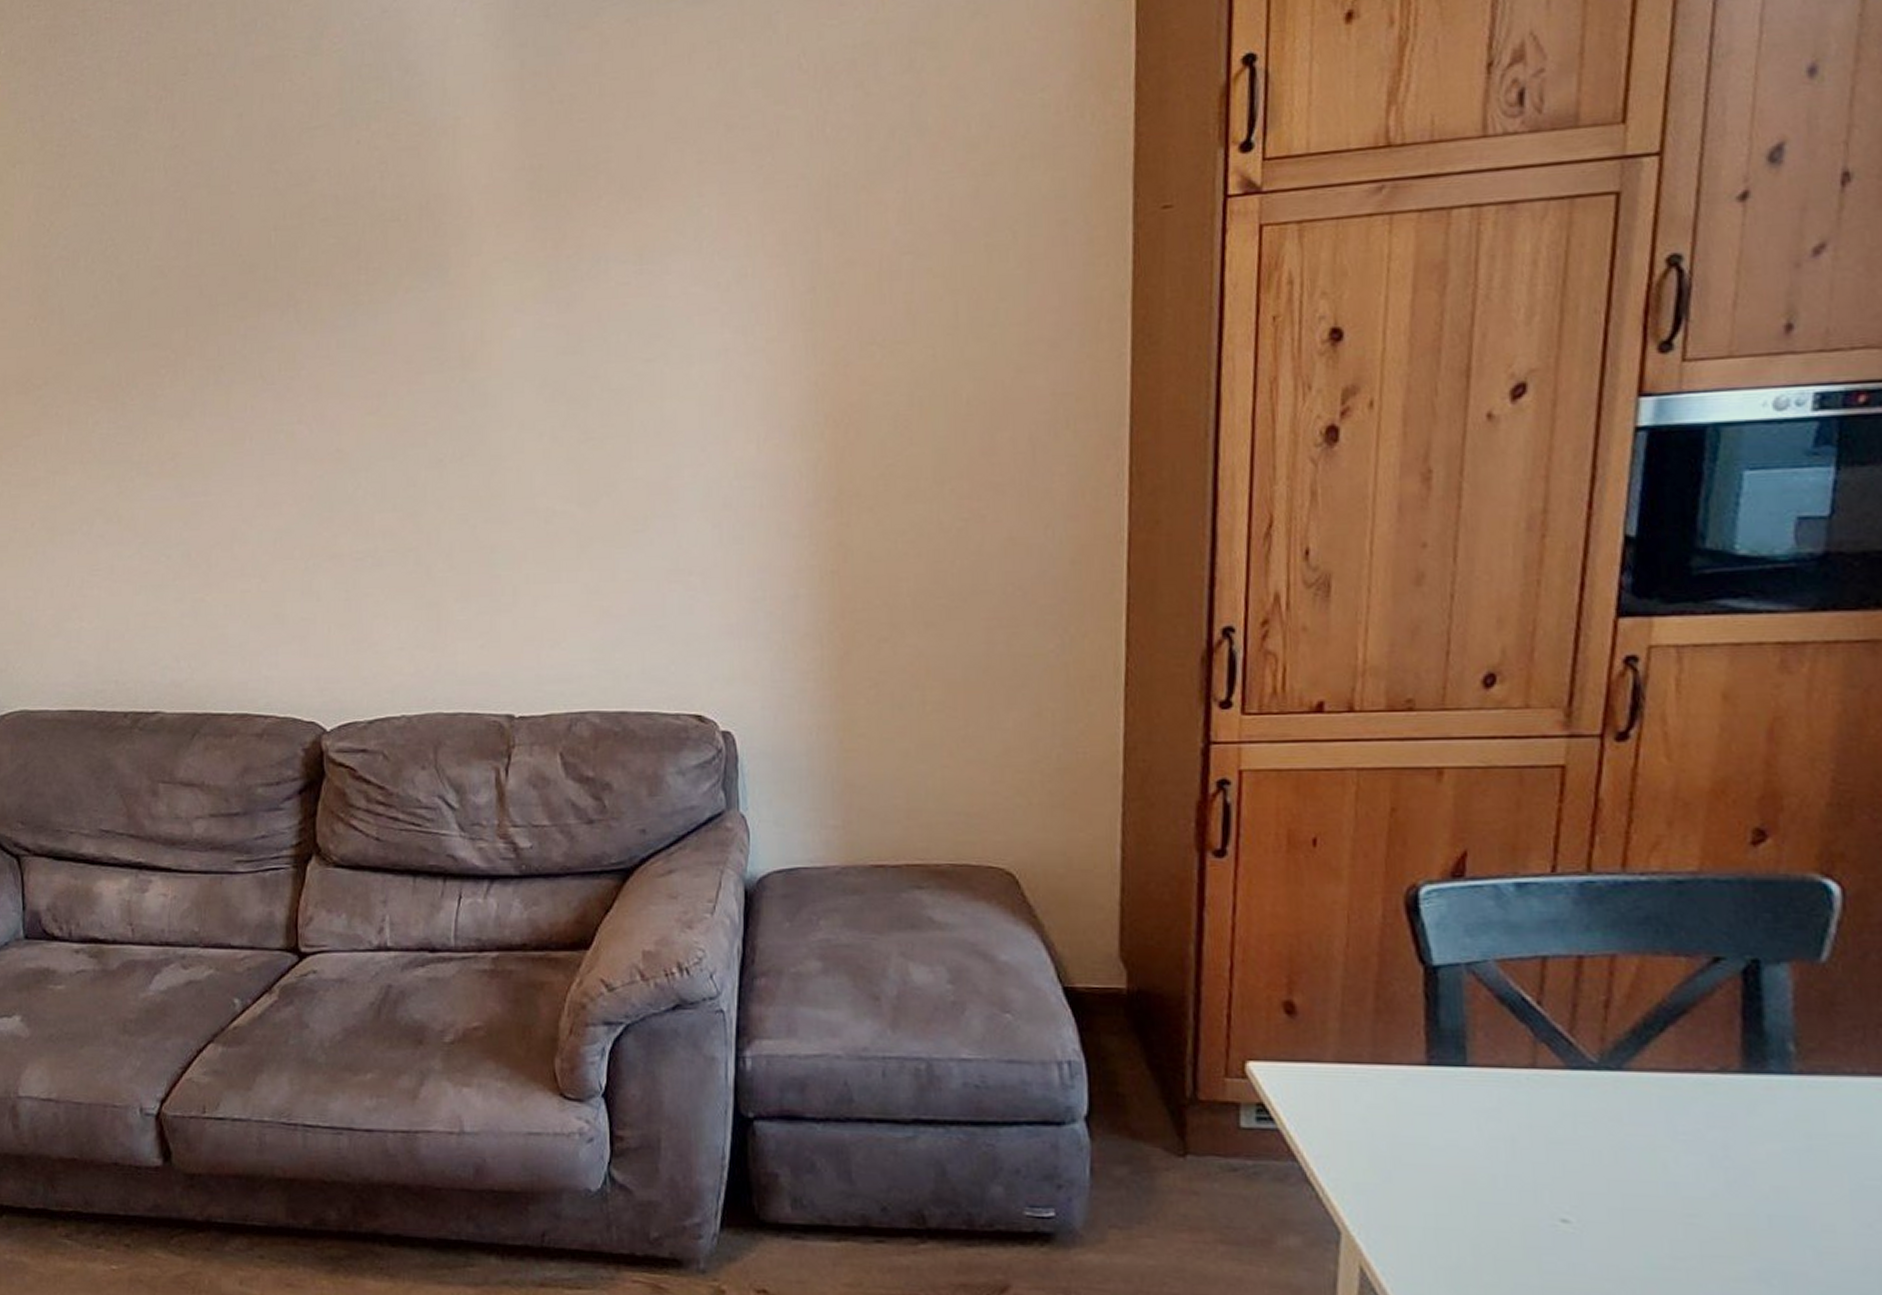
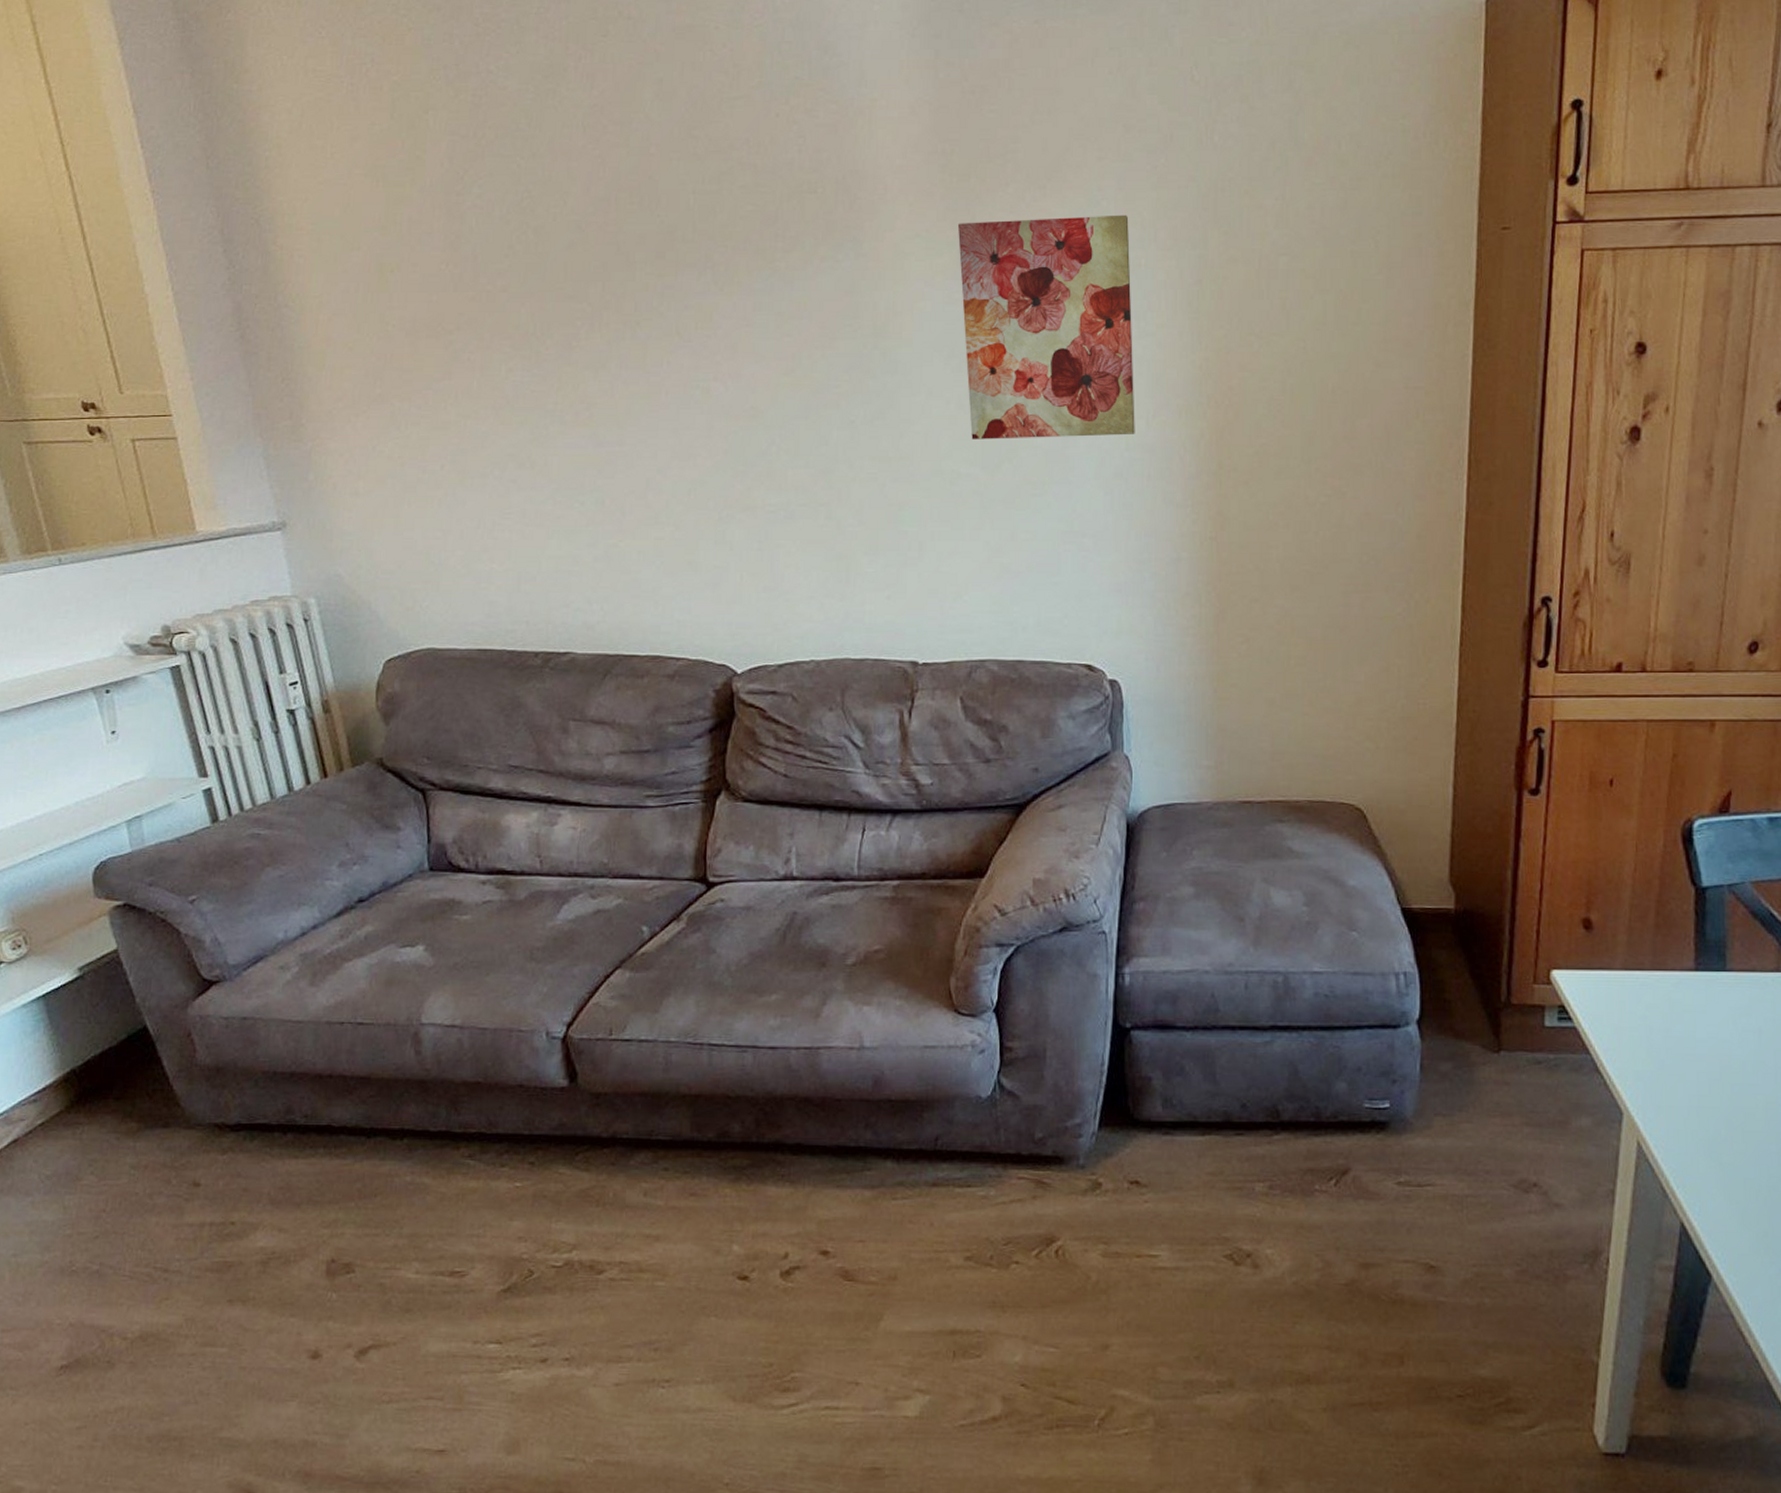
wall art: none [547,221,745,474] -> present [957,214,1135,439]

